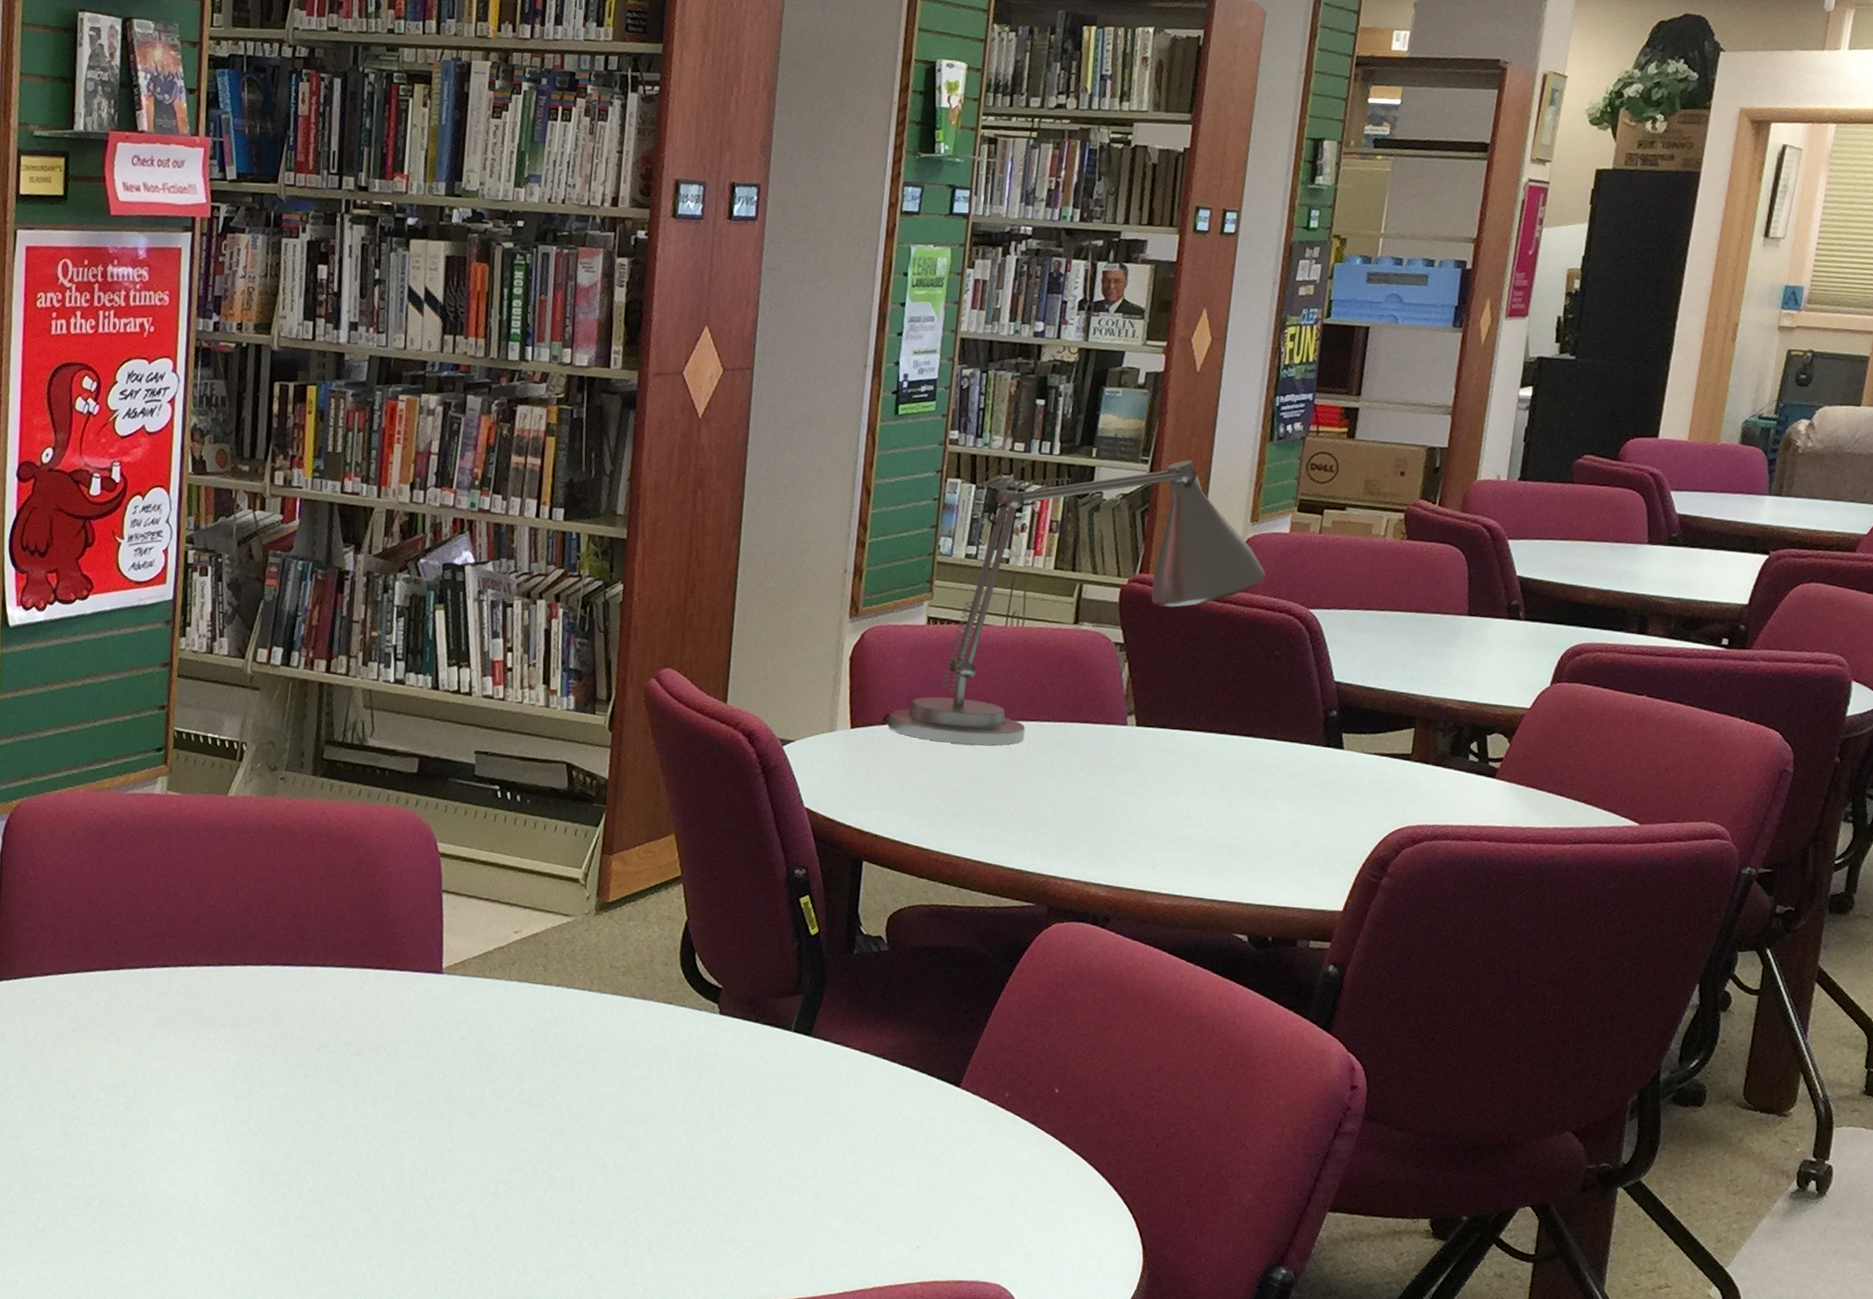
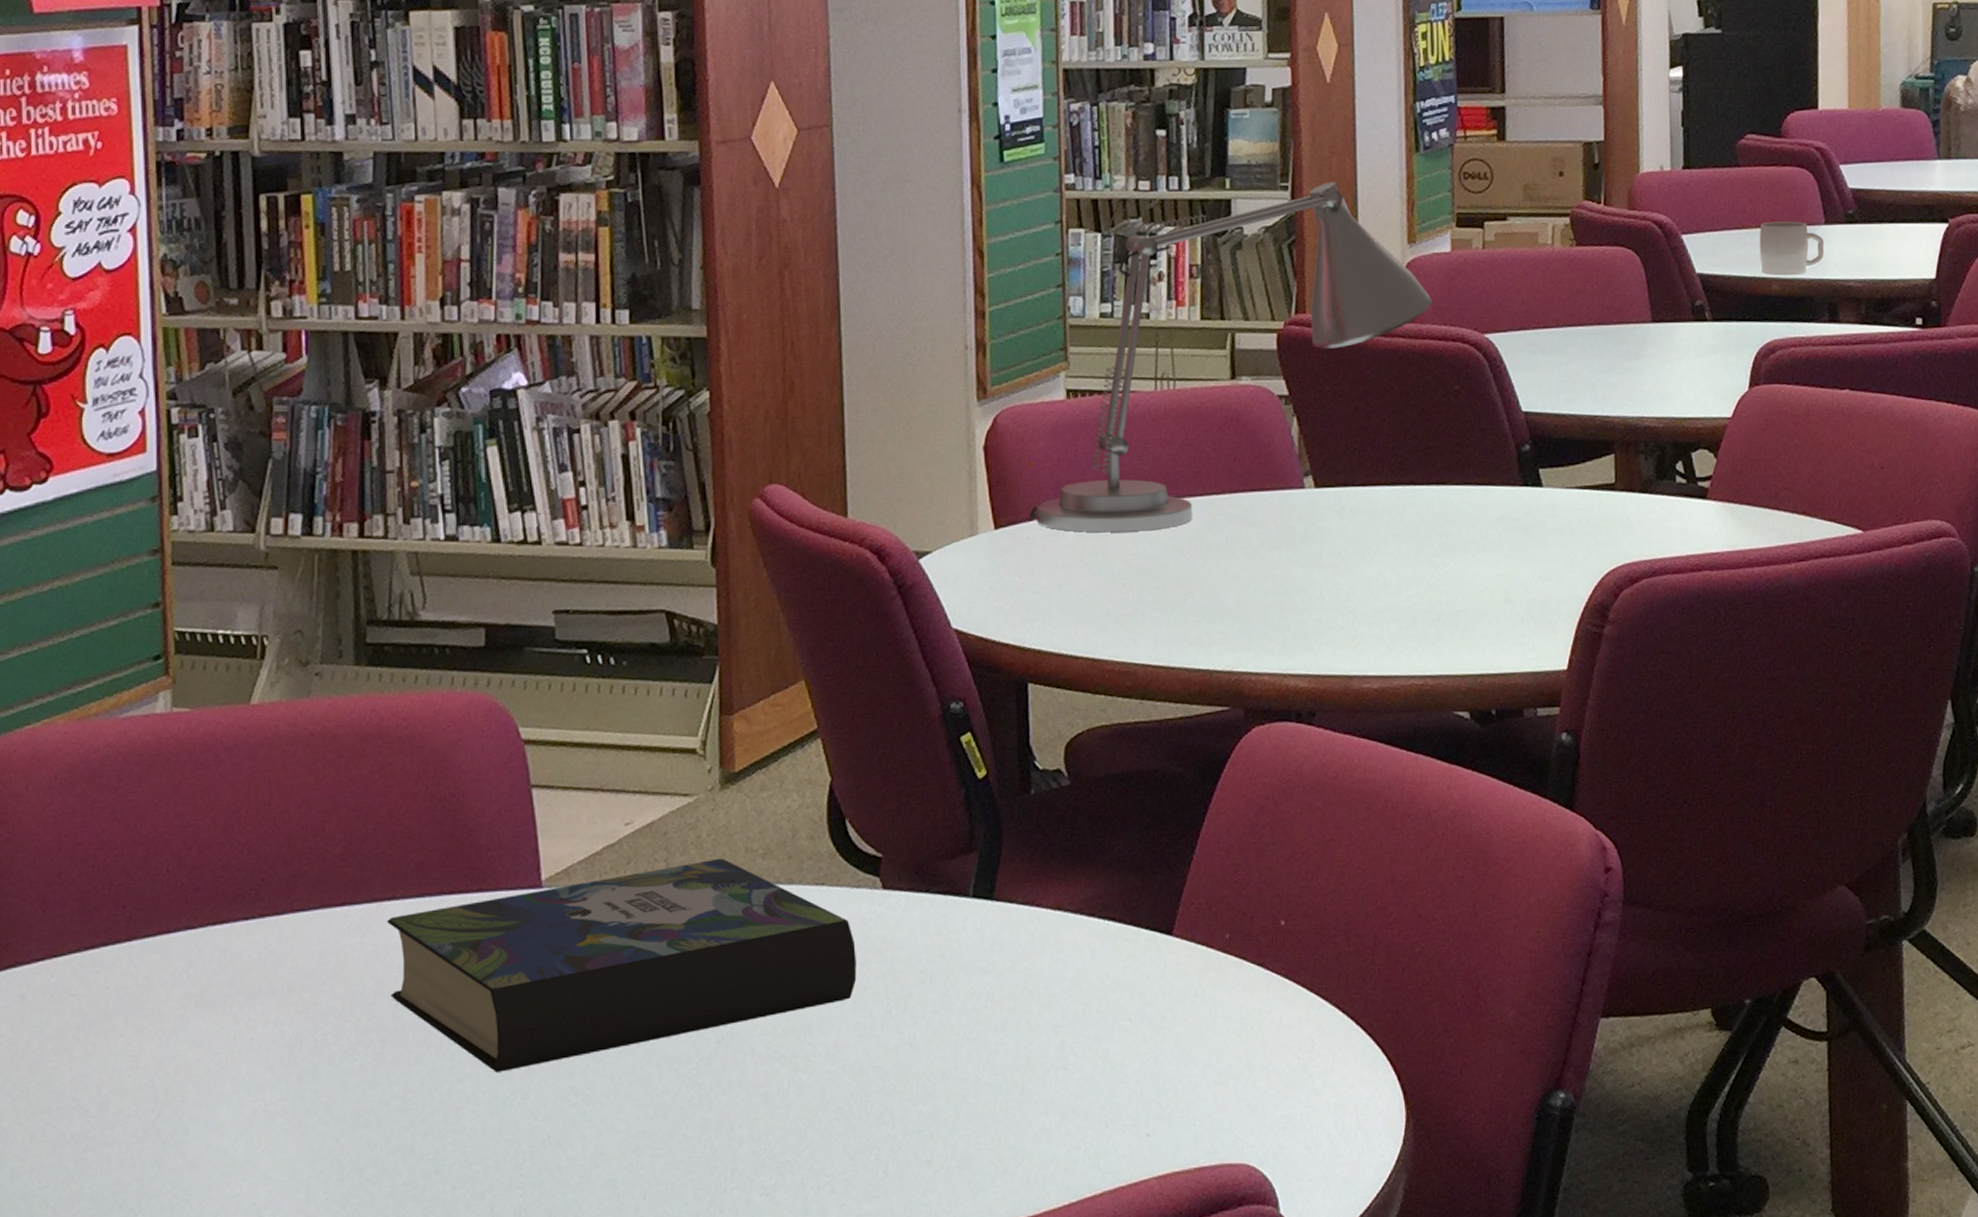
book: none [314,970,692,1115] -> present [386,858,857,1072]
mug: none [1578,536,1645,588] -> present [1759,221,1825,276]

